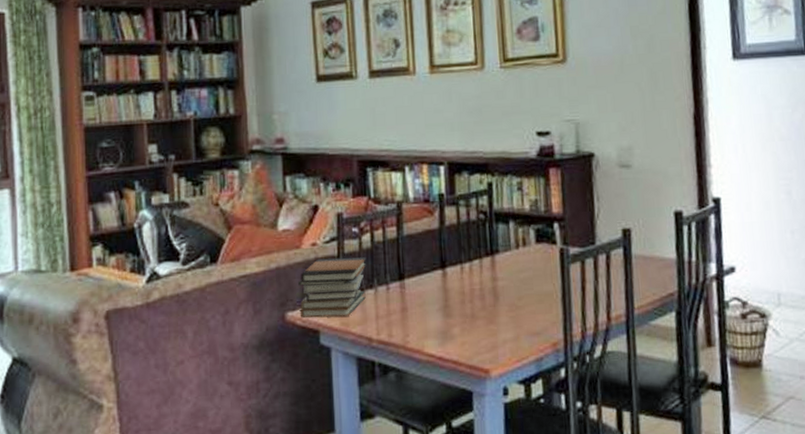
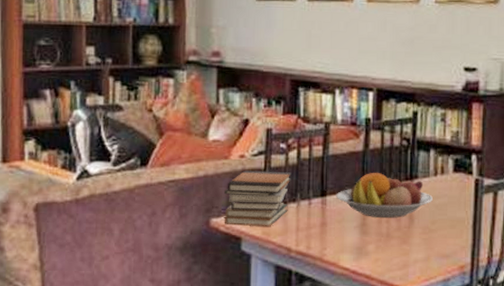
fruit bowl: none [414,249,517,299] -> present [336,173,433,219]

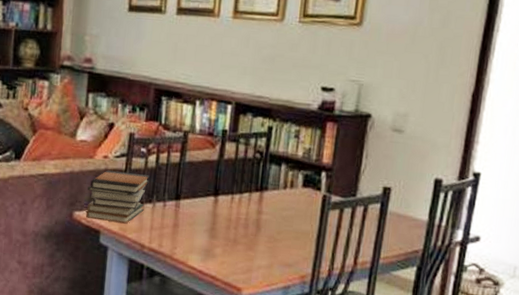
fruit bowl: present [336,173,433,219] -> none [189,181,280,226]

